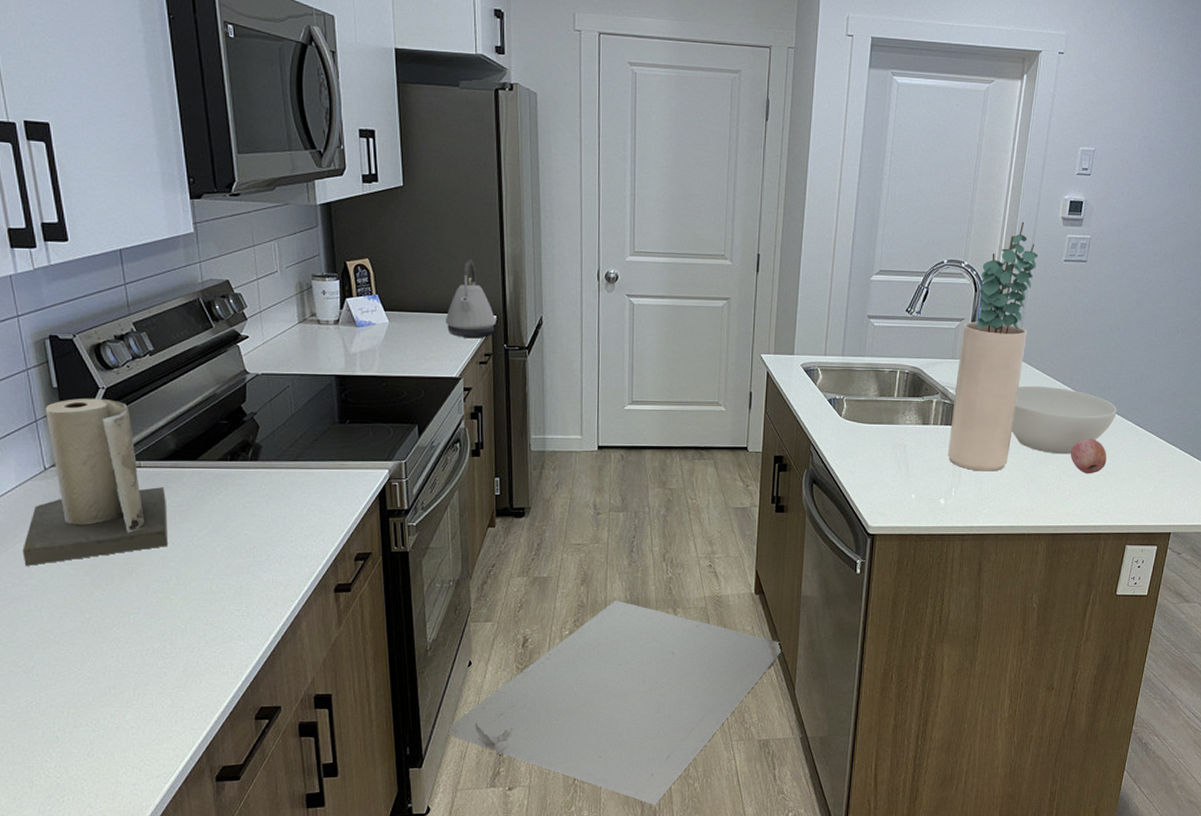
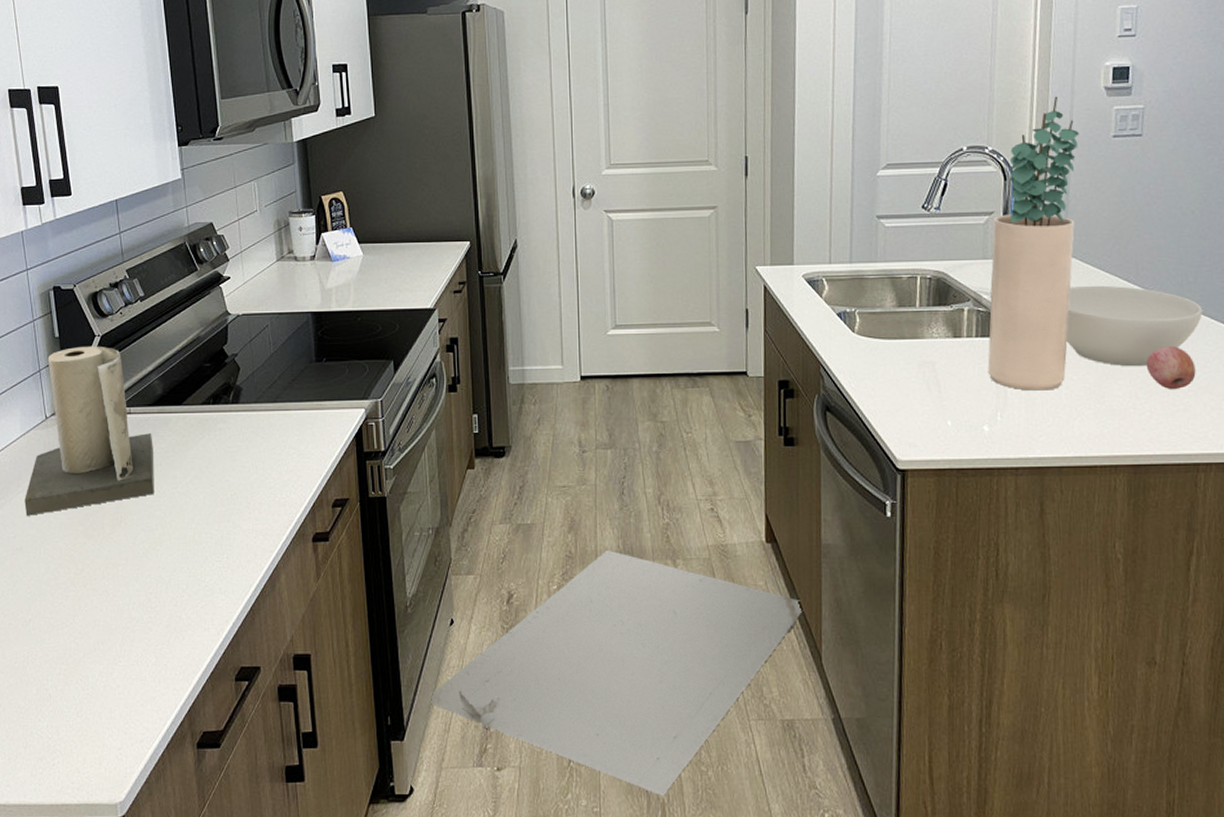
kettle: present [445,259,496,339] -> none [418,184,470,267]

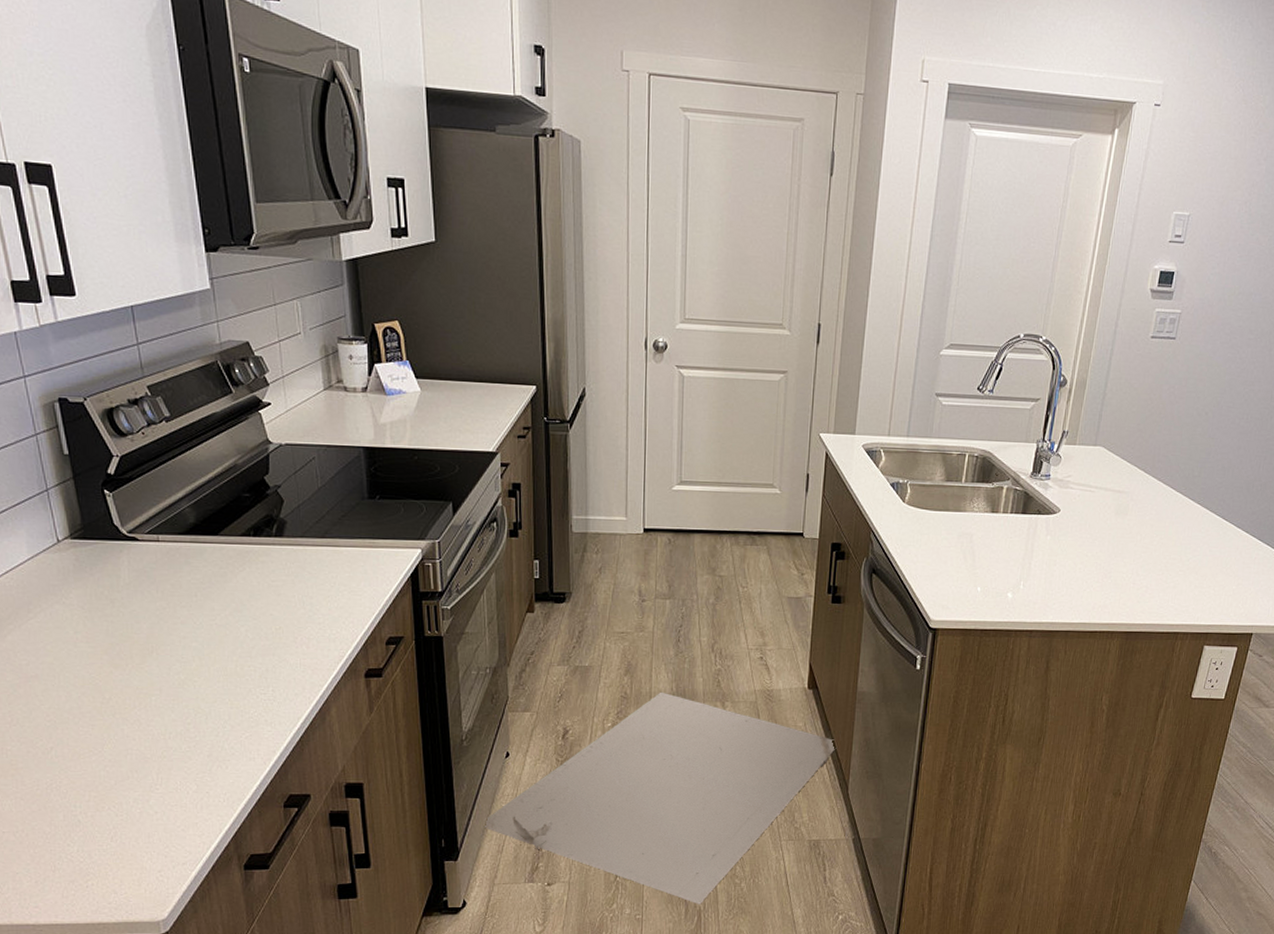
paper towel roll: present [24,345,154,516] -> none [37,466,189,643]
vase: present [987,96,1079,391] -> none [1017,293,1123,565]
bowl: present [1066,285,1203,367] -> none [1086,472,1201,548]
fruit: present [1145,346,1196,389] -> none [1148,531,1188,569]

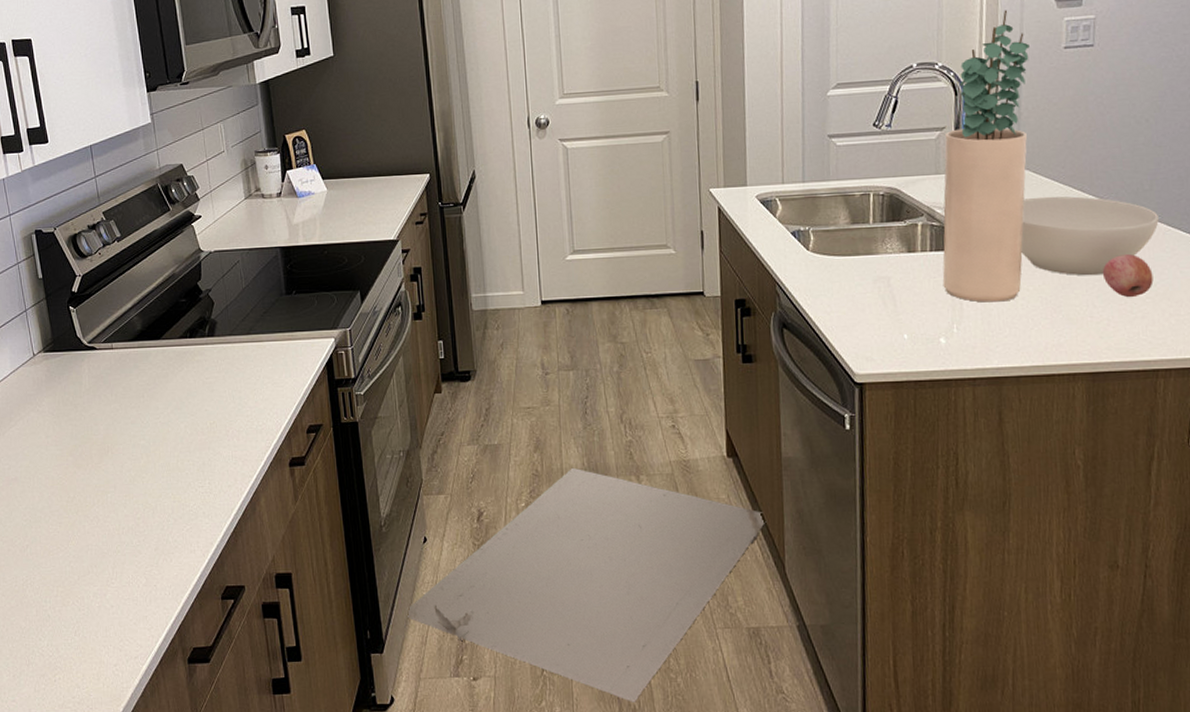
vase: none [1017,293,1123,565] -> present [942,10,1030,303]
bowl: none [1086,472,1201,548] -> present [1021,196,1159,276]
fruit: none [1148,531,1188,569] -> present [1102,254,1154,297]

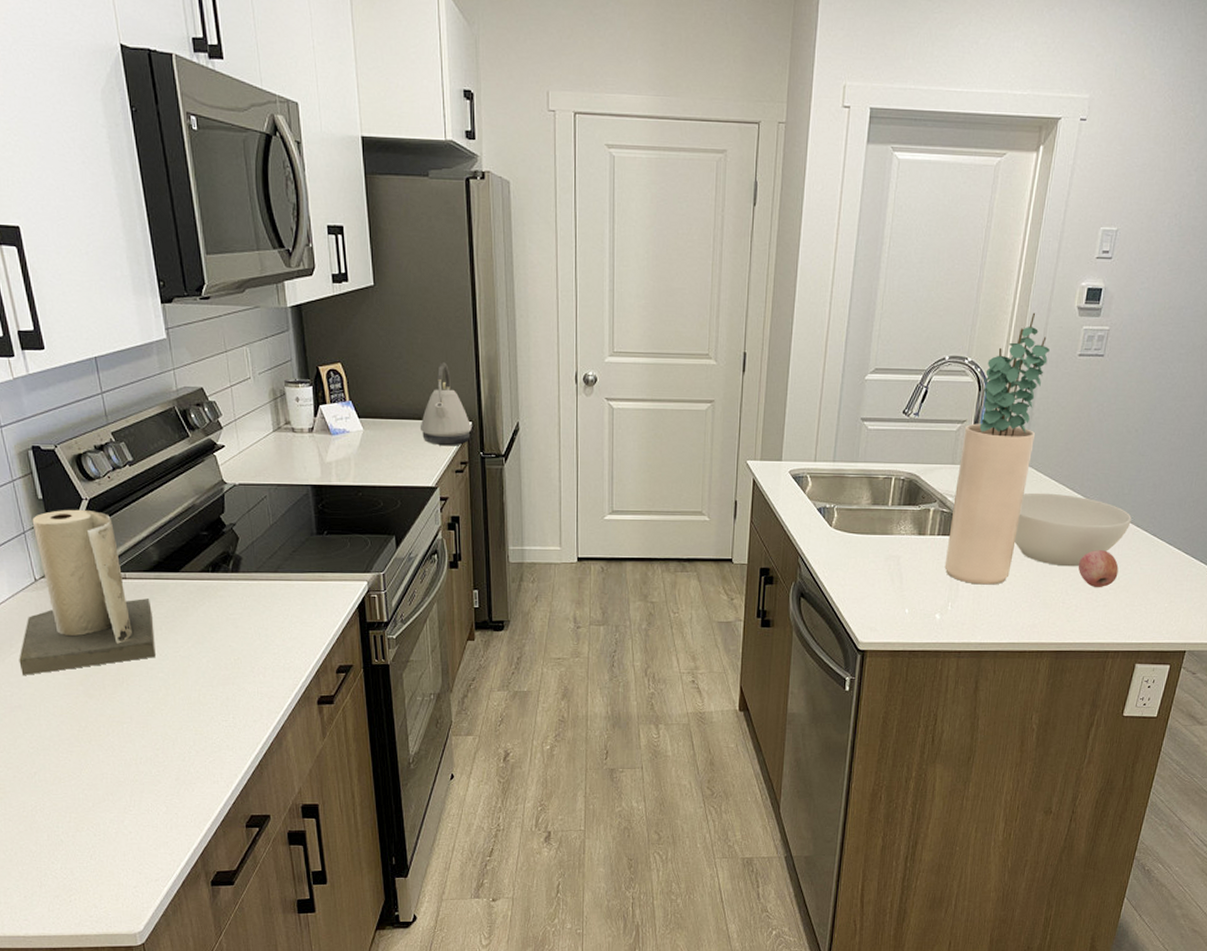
paper towel roll: none [17,285,138,448] -> present [19,509,156,675]
kettle: none [380,120,430,200] -> present [420,362,472,446]
door mat: present [405,467,766,703] -> none [430,715,768,920]

